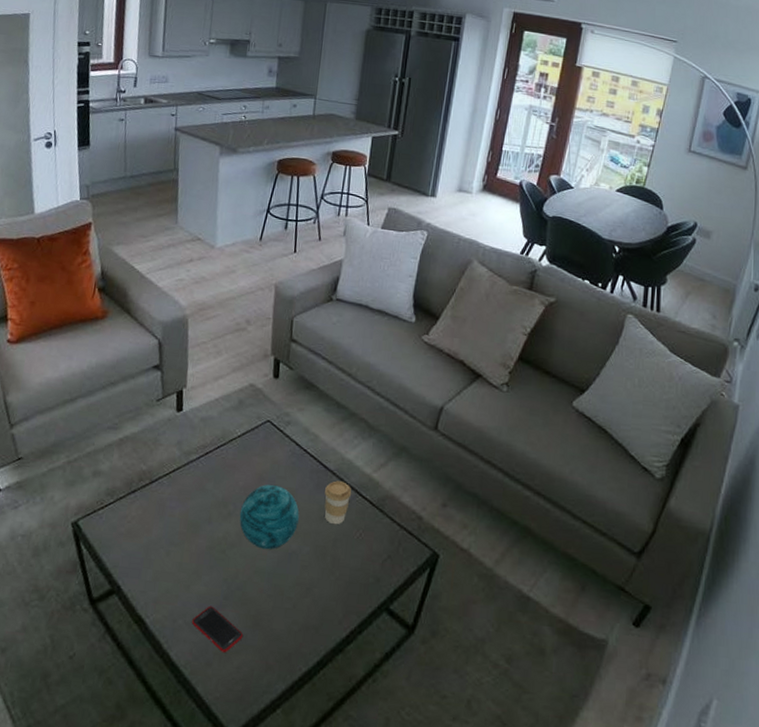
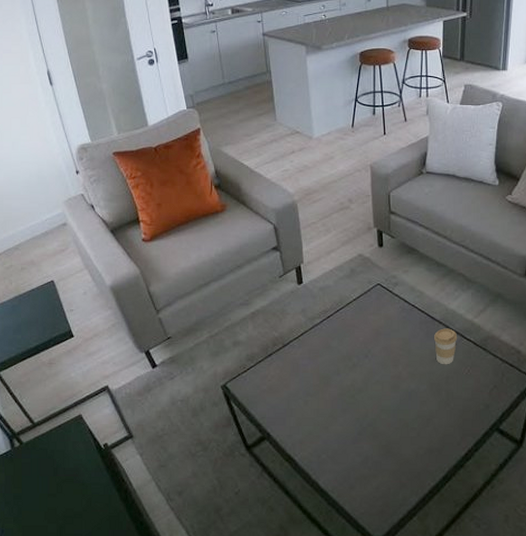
cell phone: present [192,606,243,652] -> none [334,441,377,477]
decorative orb: present [239,484,300,550] -> none [363,337,414,391]

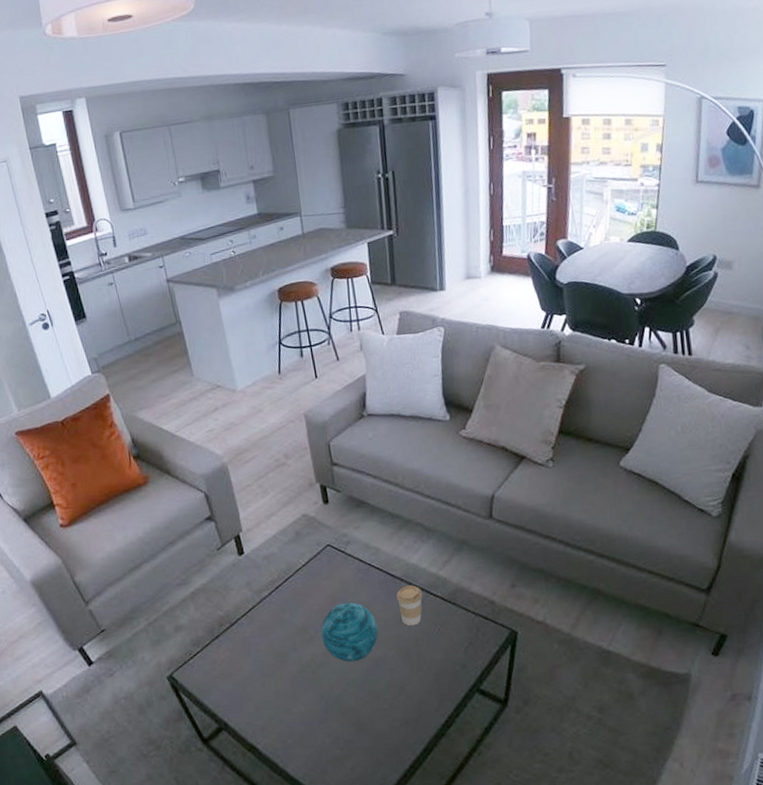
decorative orb: none [363,337,414,391] -> present [321,602,379,663]

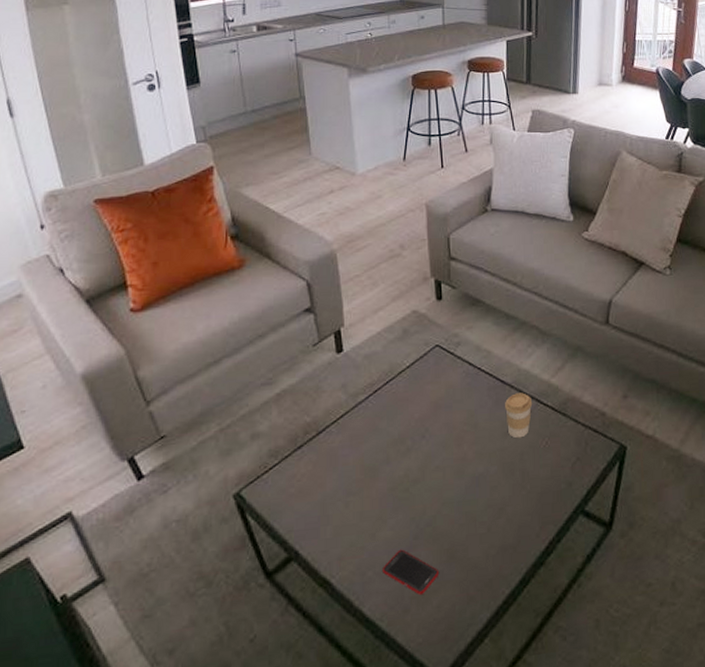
cell phone: none [300,721,350,759] -> present [383,549,438,595]
decorative orb: present [321,602,379,663] -> none [419,409,482,479]

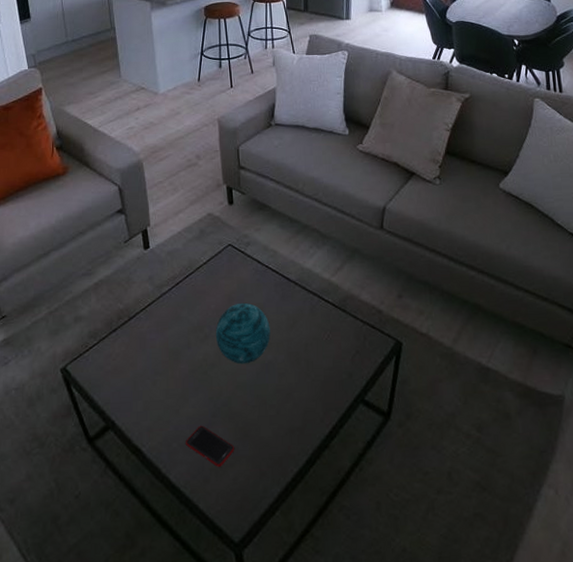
decorative orb: none [419,409,482,479] -> present [215,302,270,365]
coffee cup: present [505,393,533,439] -> none [290,289,315,331]

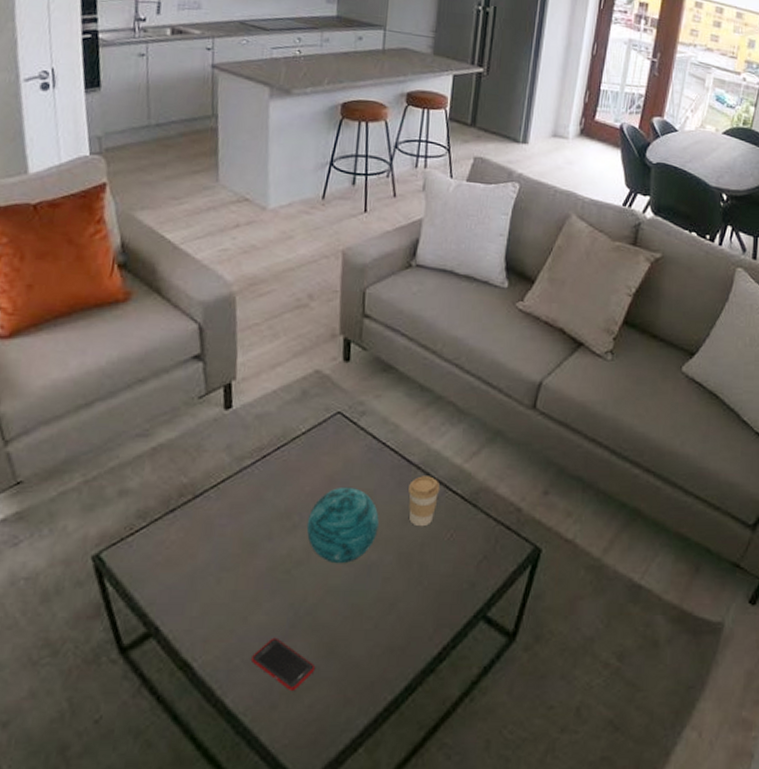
coffee cup: none [290,289,315,331] -> present [408,476,441,527]

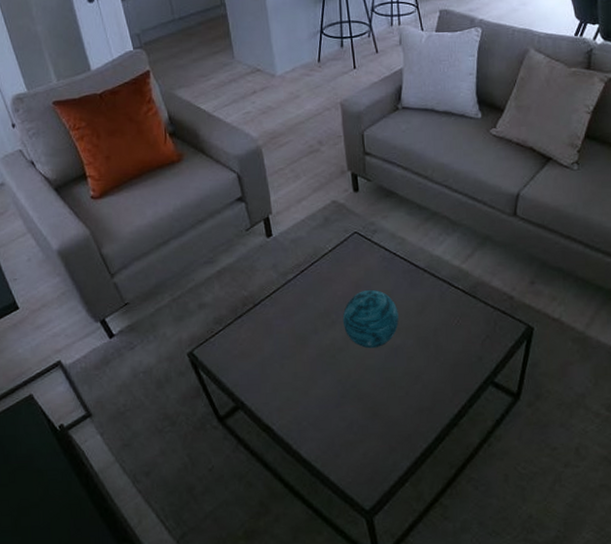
cell phone: present [252,637,314,690] -> none [315,405,364,443]
coffee cup: present [408,476,441,527] -> none [419,276,445,317]

